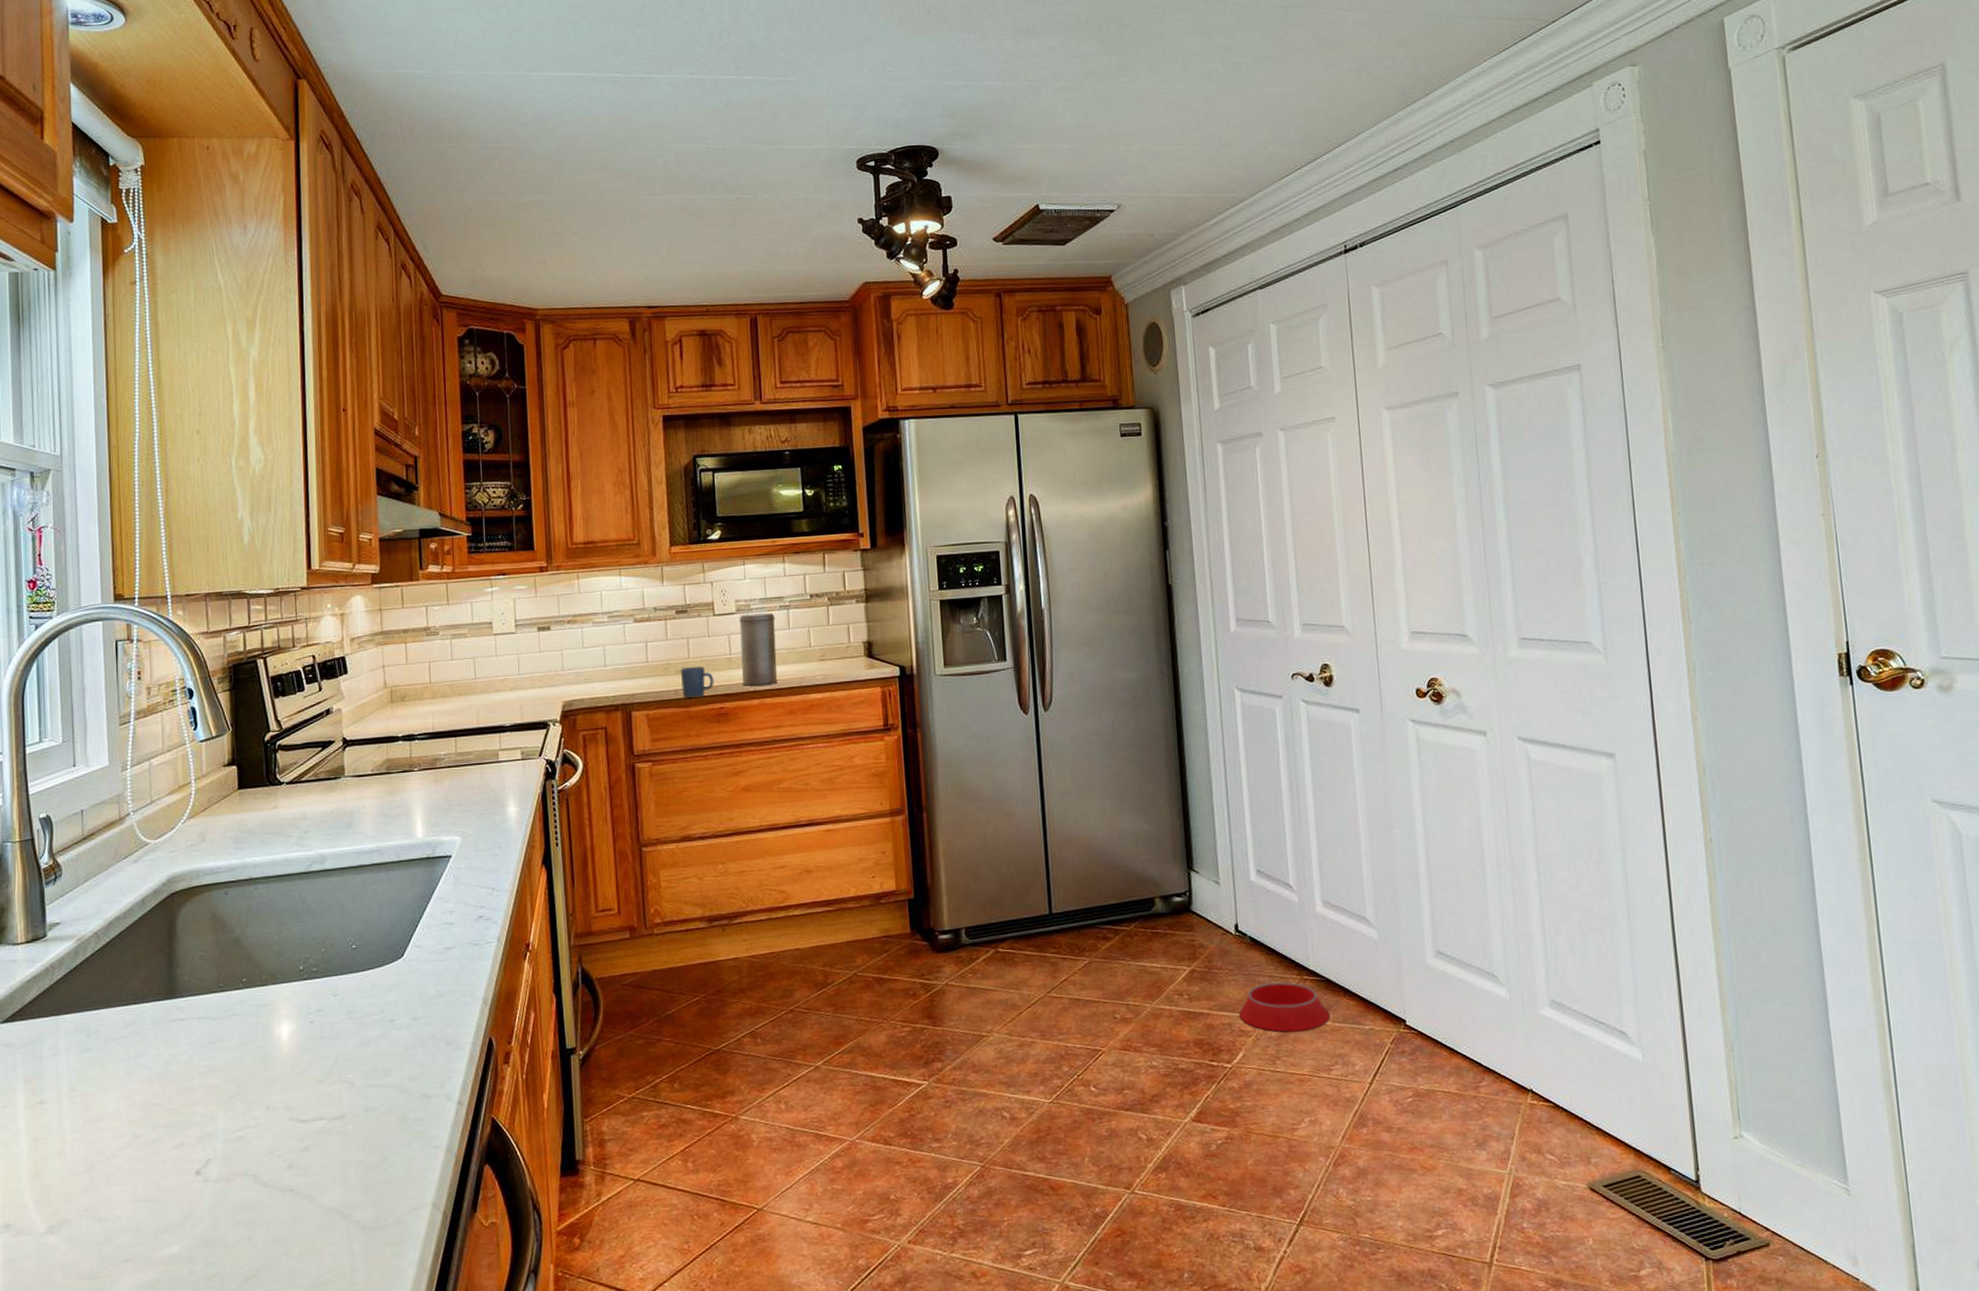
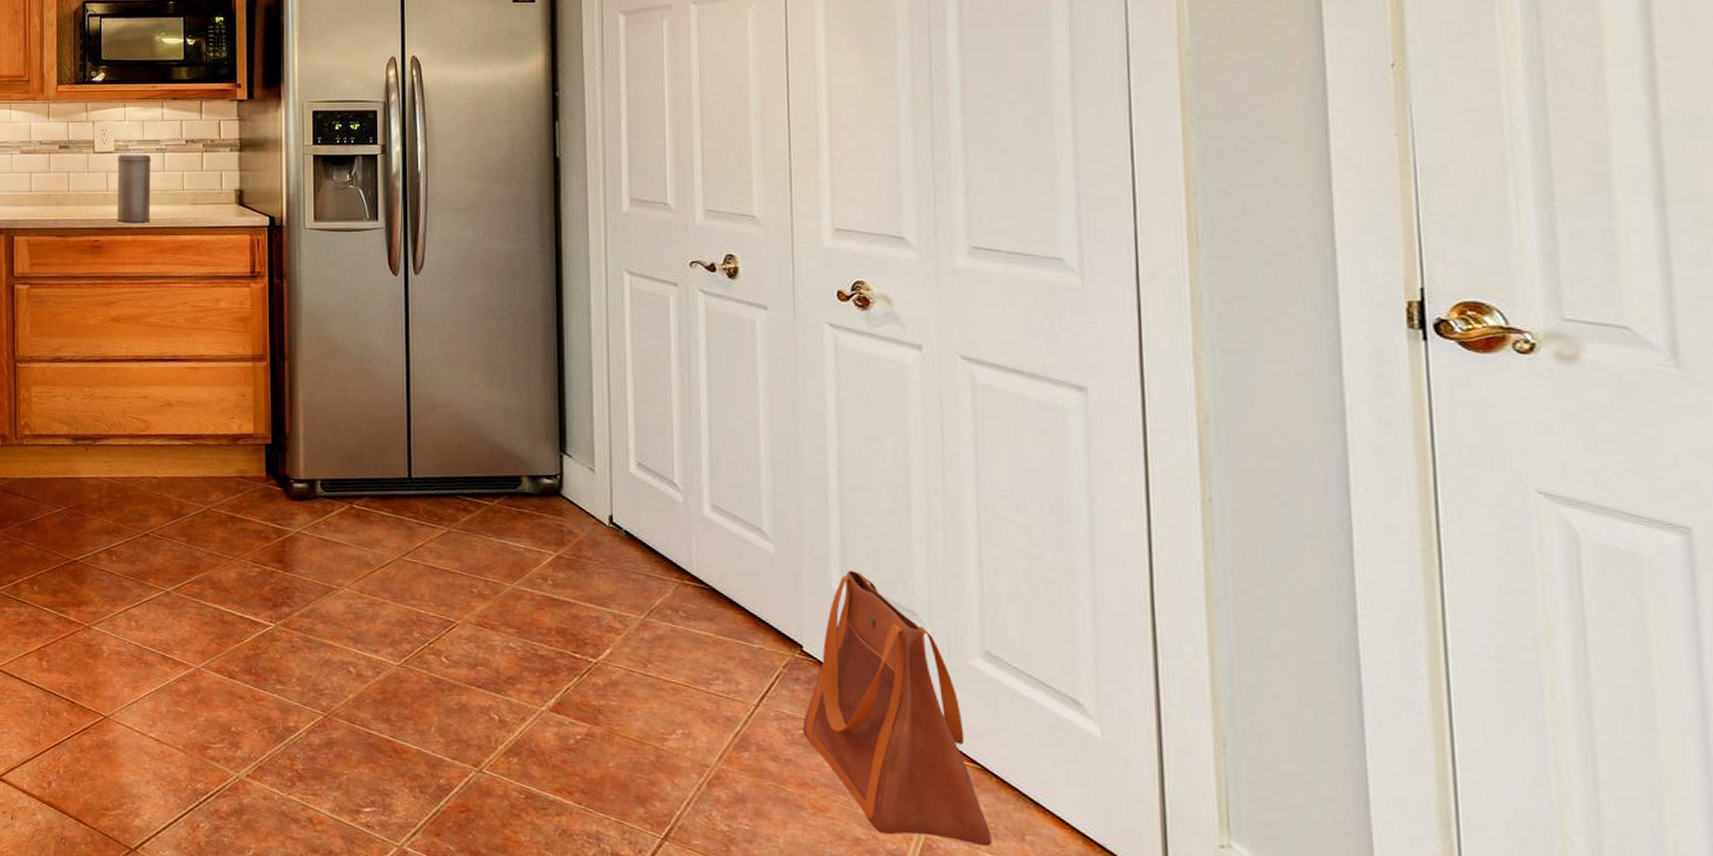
mug: present [680,666,714,699] -> none [60,200,91,230]
pet bowl: present [1239,982,1330,1032] -> none [608,581,712,638]
shopping bag: none [1409,944,1566,1181] -> present [802,570,992,847]

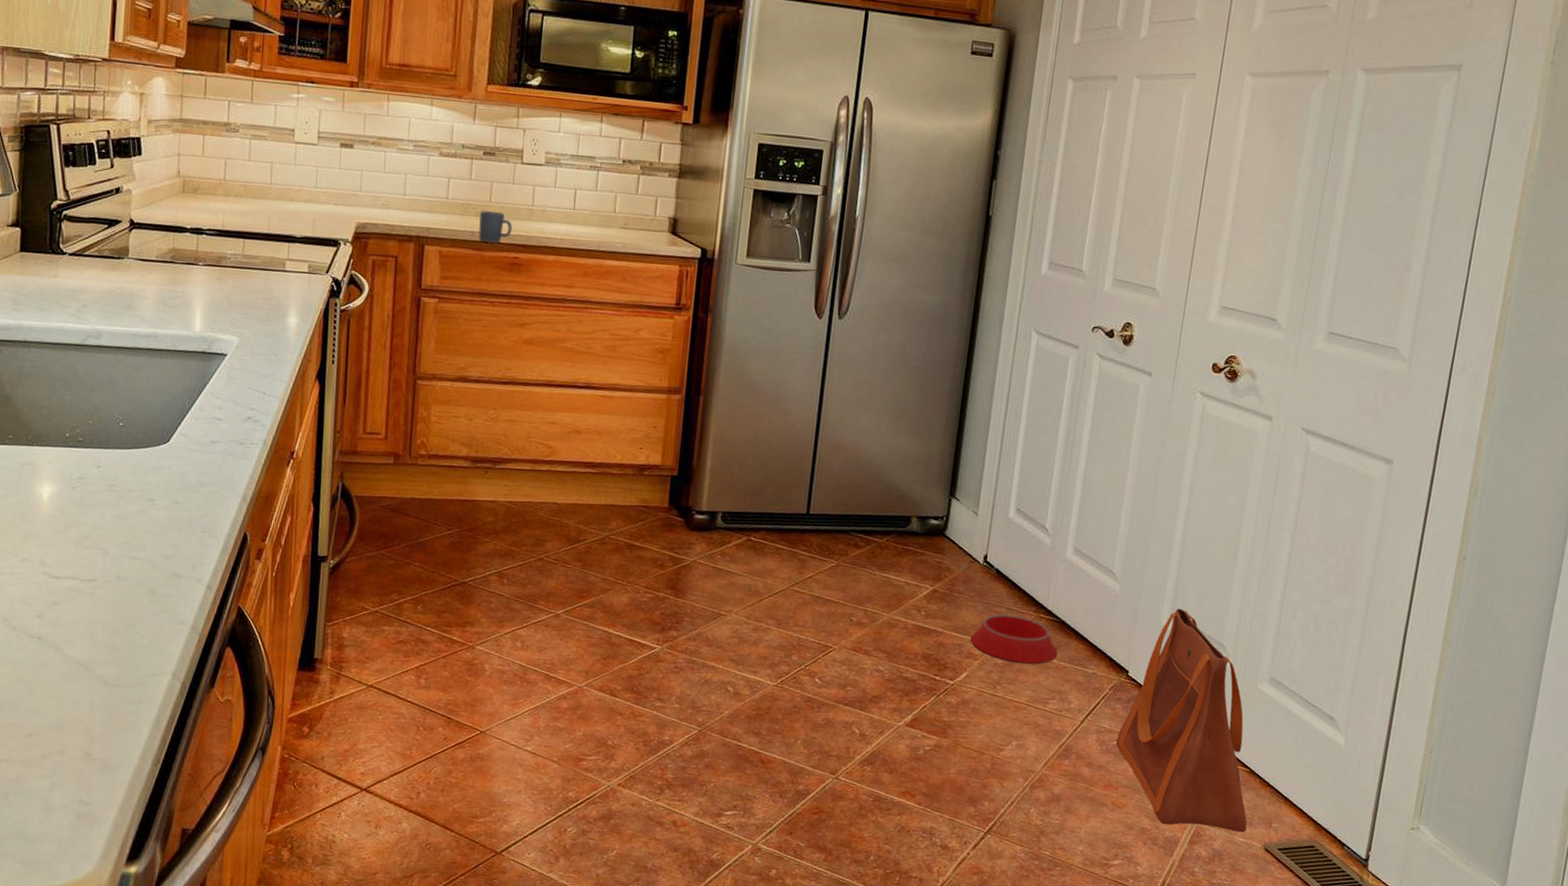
mug: none [60,200,91,230] -> present [478,211,513,244]
canister: present [116,154,151,223] -> none [540,168,584,244]
pet bowl: none [608,581,712,638] -> present [970,614,1057,664]

